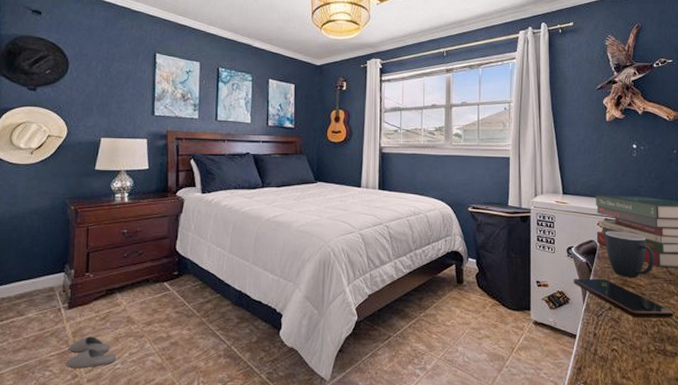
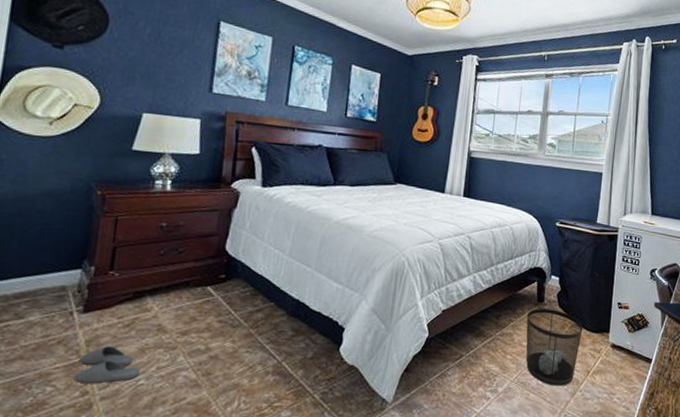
waste bin: none [447,289,504,363] -> present [525,308,583,386]

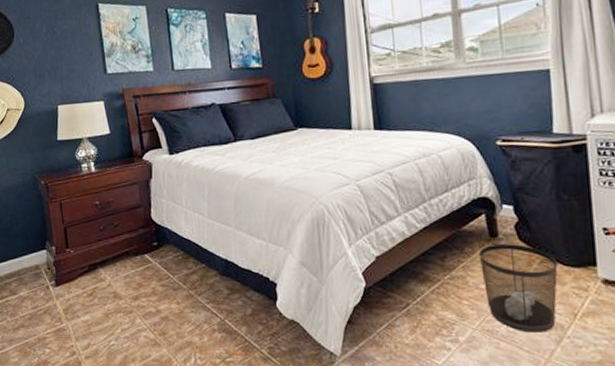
slippers: present [74,346,140,384] -> none [62,313,109,346]

